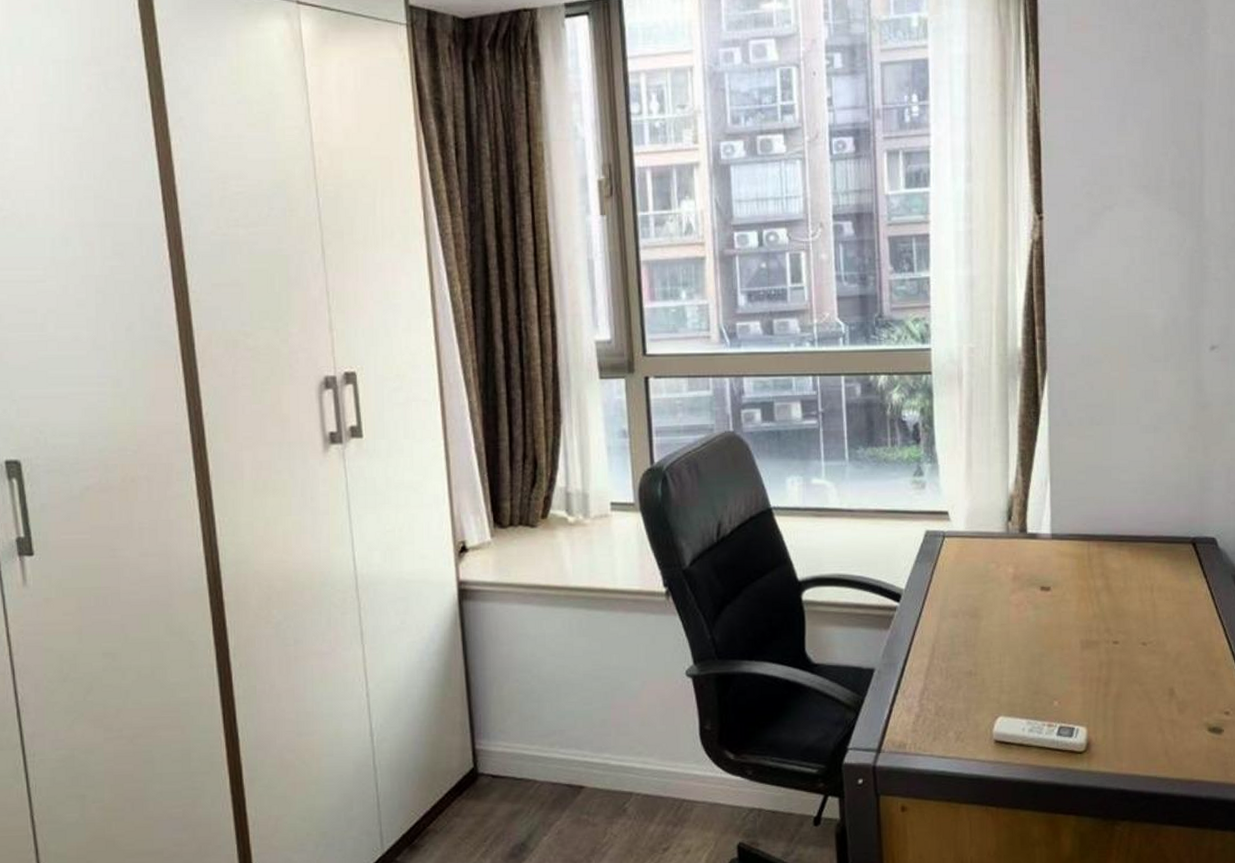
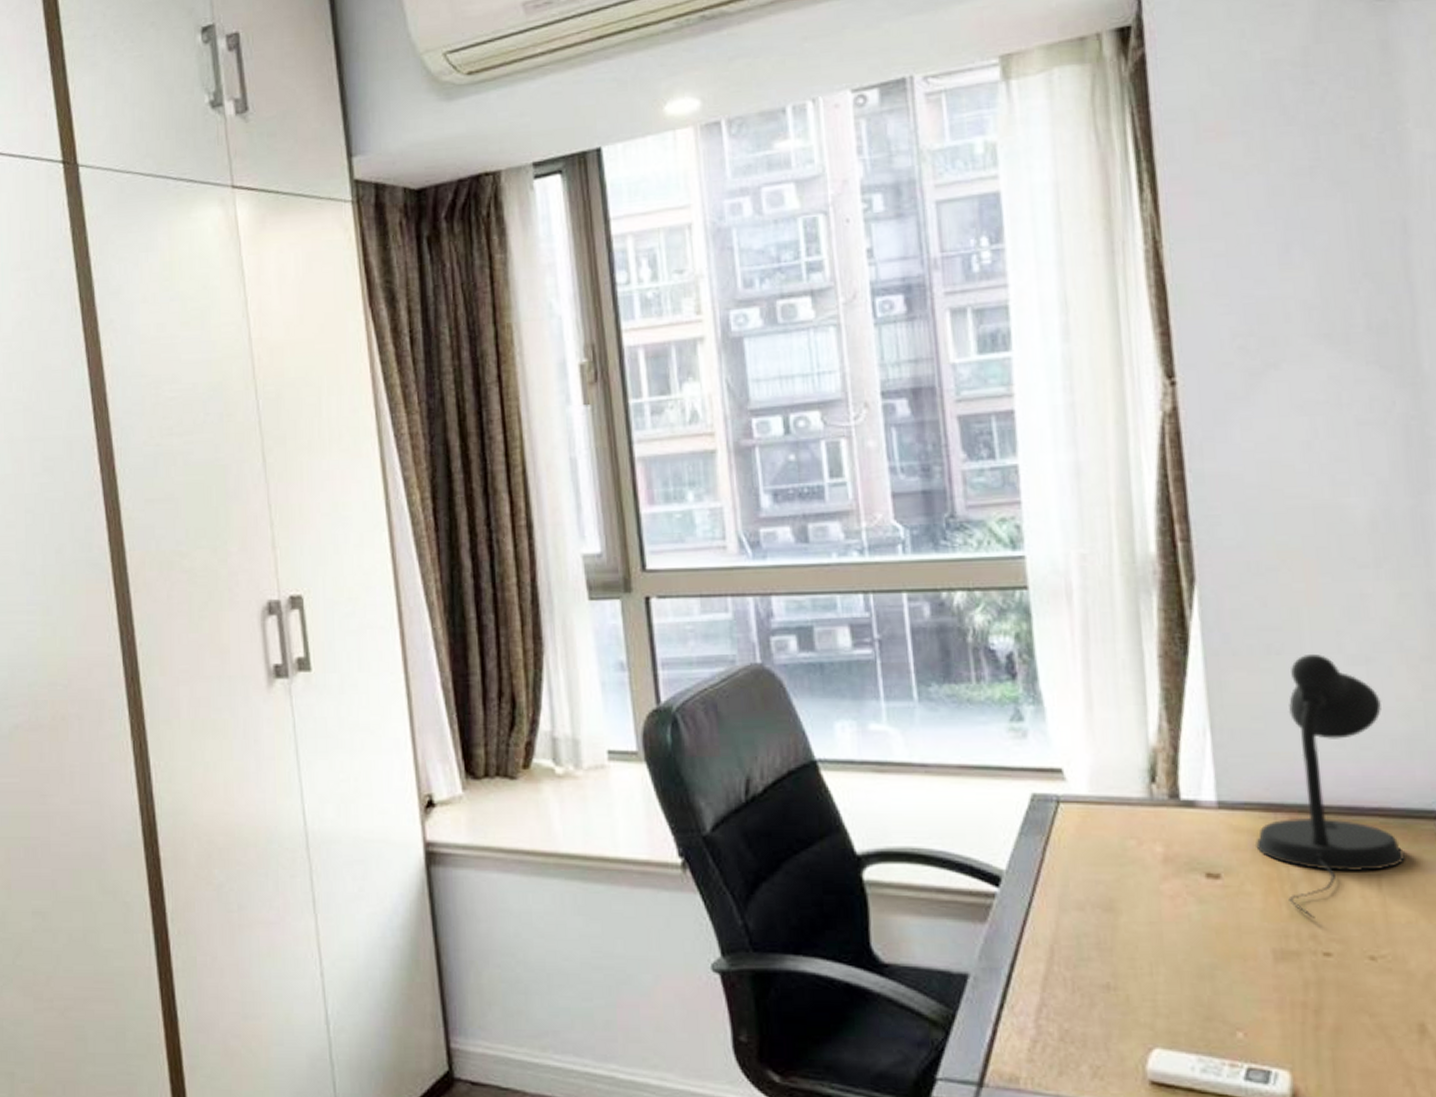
desk lamp: none [1074,424,1170,617] -> present [1254,653,1406,918]

